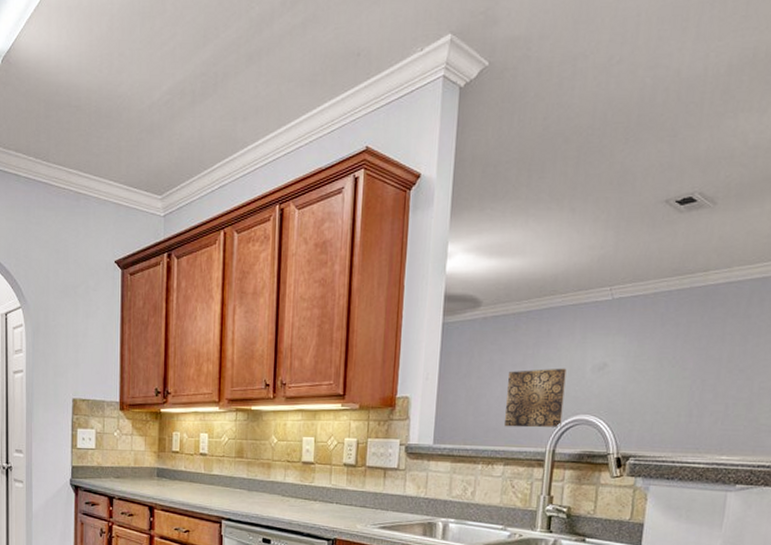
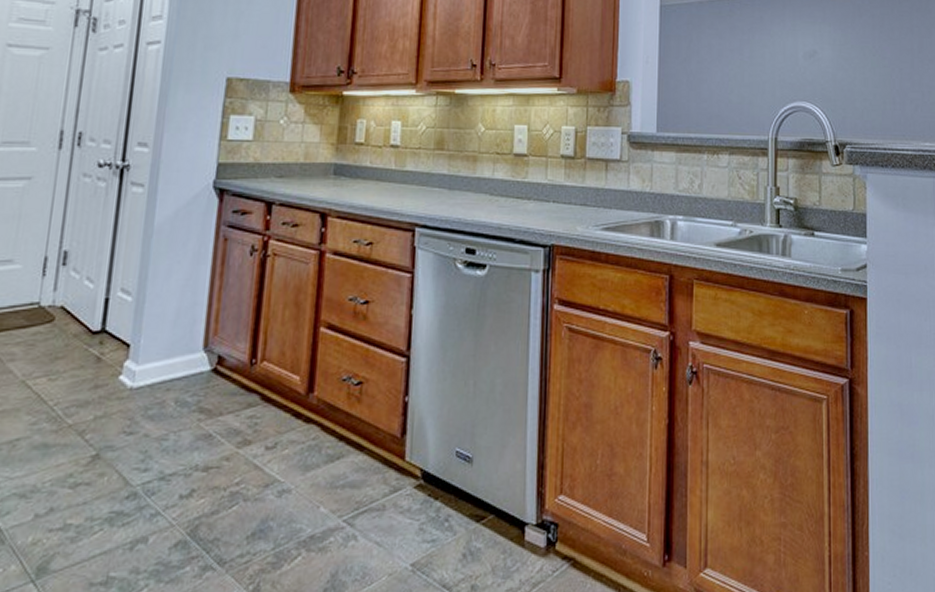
wall art: present [505,368,567,428] -> none [727,54,781,115]

